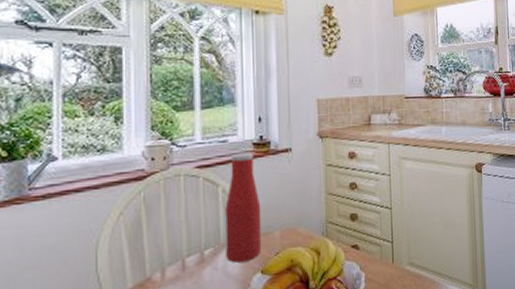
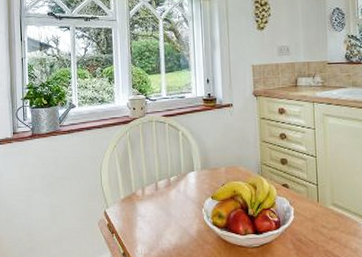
bottle: present [225,152,262,263] -> none [184,106,212,189]

